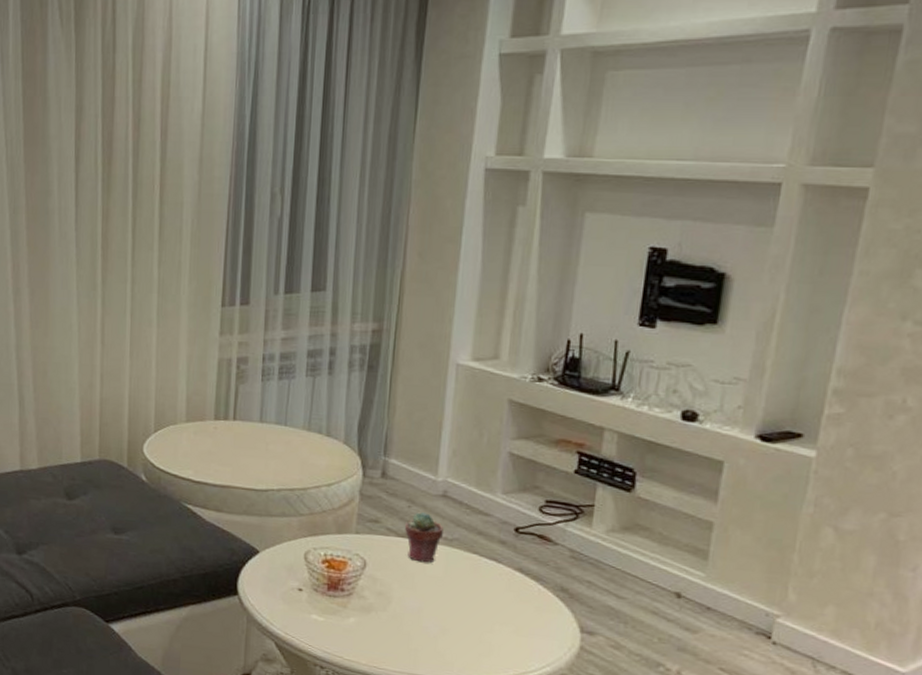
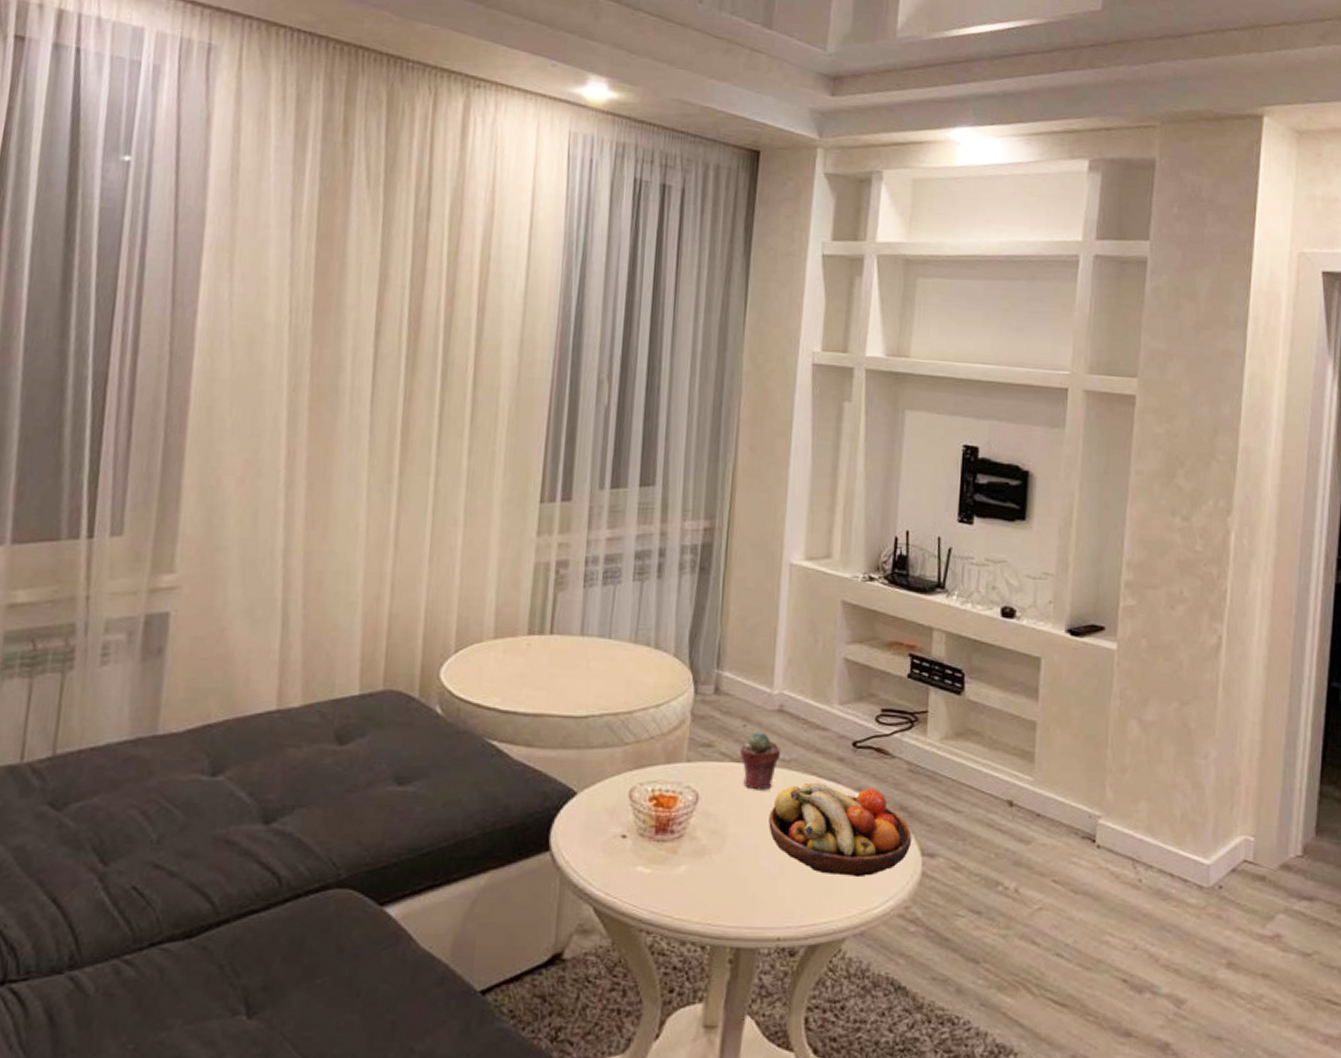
fruit bowl: none [431,560,572,645] -> present [769,782,912,878]

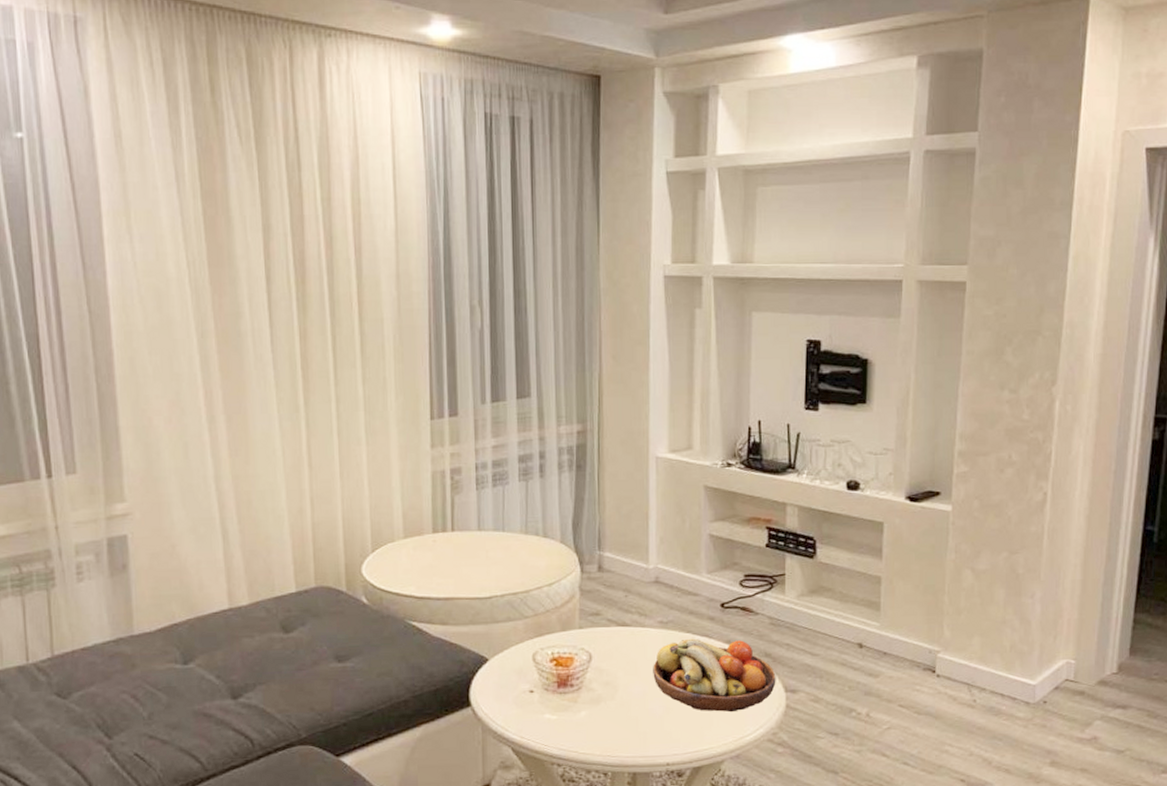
potted succulent: present [739,731,780,790] -> none [623,600,659,648]

